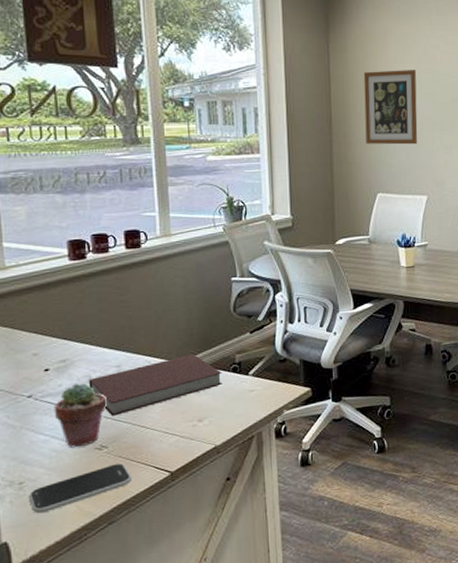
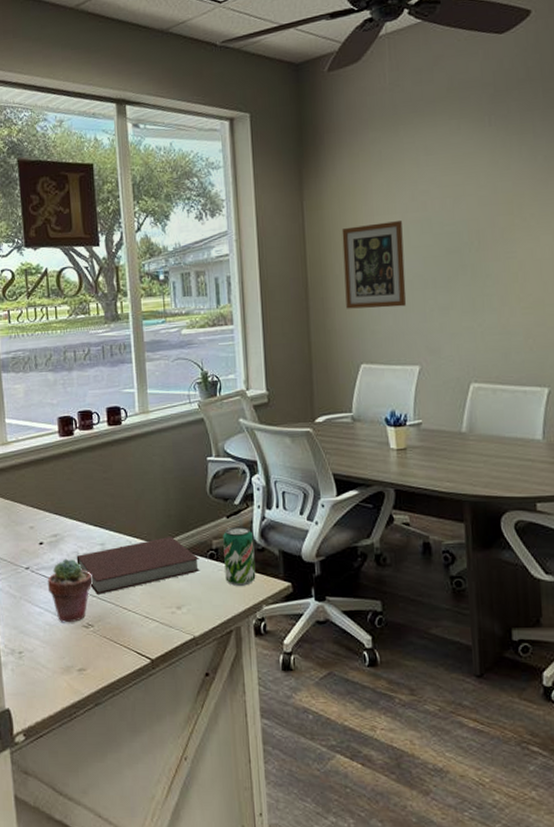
smartphone: present [29,463,132,514] -> none [27,644,115,685]
beverage can: none [246,340,278,395] -> present [223,526,256,586]

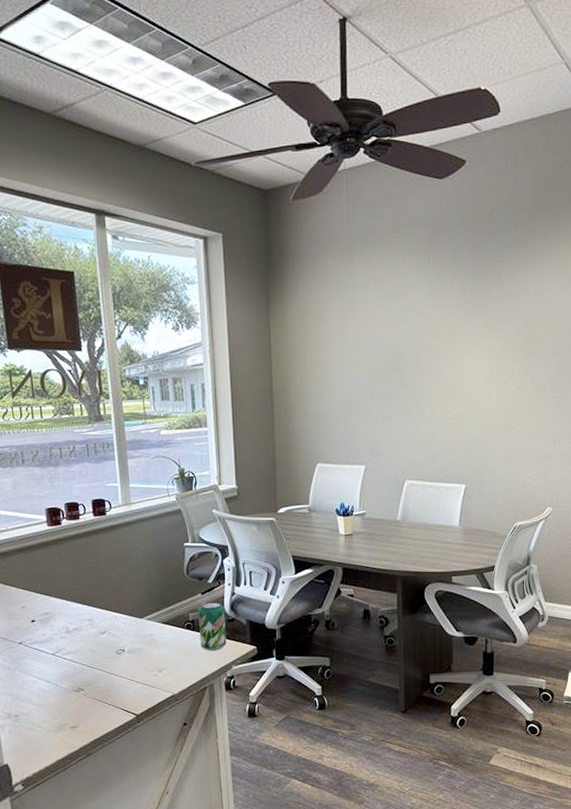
potted succulent: present [47,558,93,623] -> none [40,633,83,689]
notebook: present [76,537,200,594] -> none [66,612,178,663]
wall art: present [341,221,406,309] -> none [302,340,356,416]

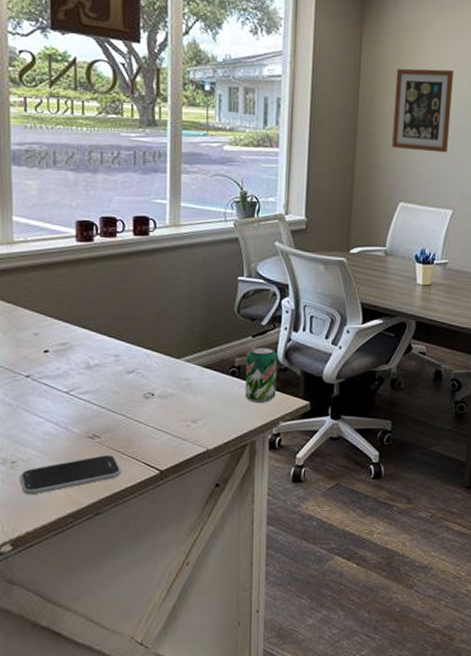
smartphone: none [23,705,104,743] -> present [20,455,121,495]
wall art: none [302,340,356,416] -> present [392,68,453,153]

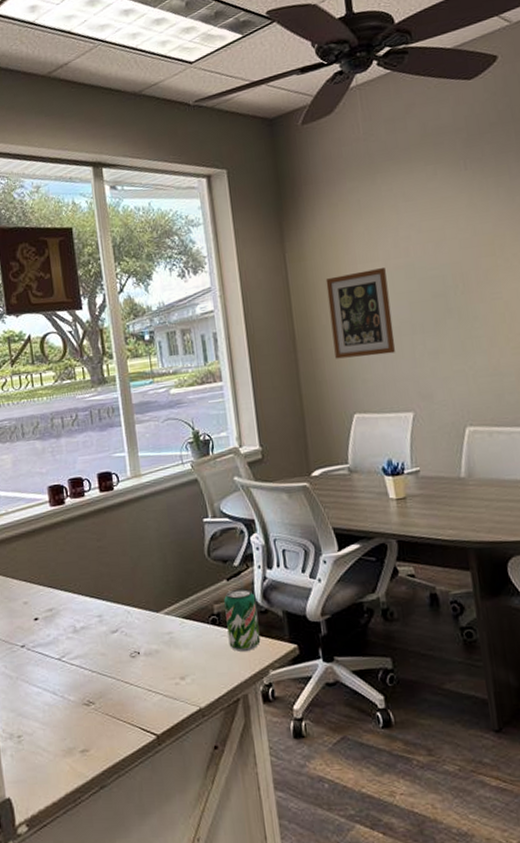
smartphone: present [20,455,121,495] -> none [27,722,120,771]

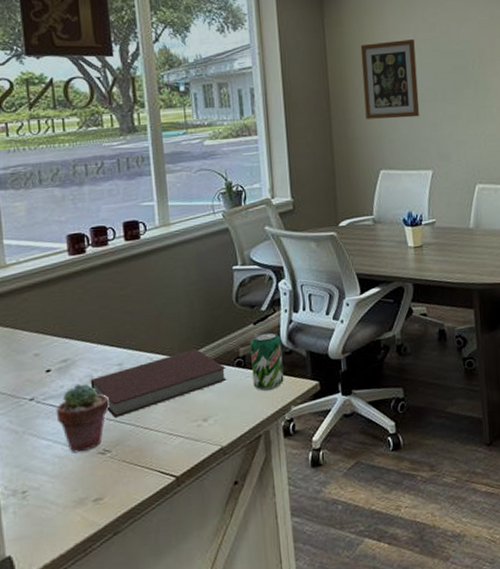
potted succulent: none [44,633,92,702] -> present [56,383,110,454]
notebook: none [73,604,202,669] -> present [90,349,227,418]

